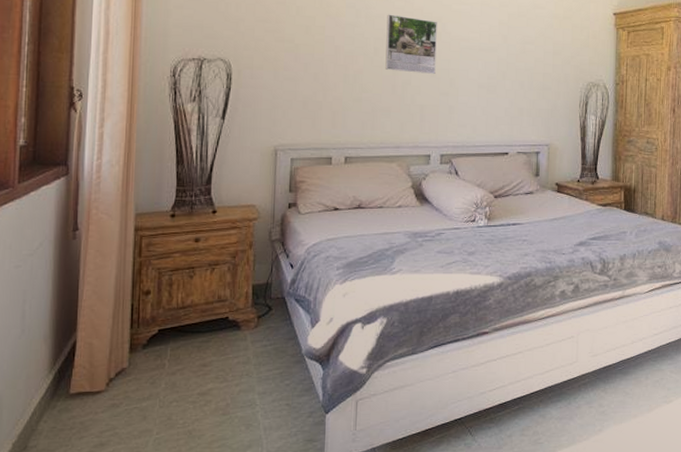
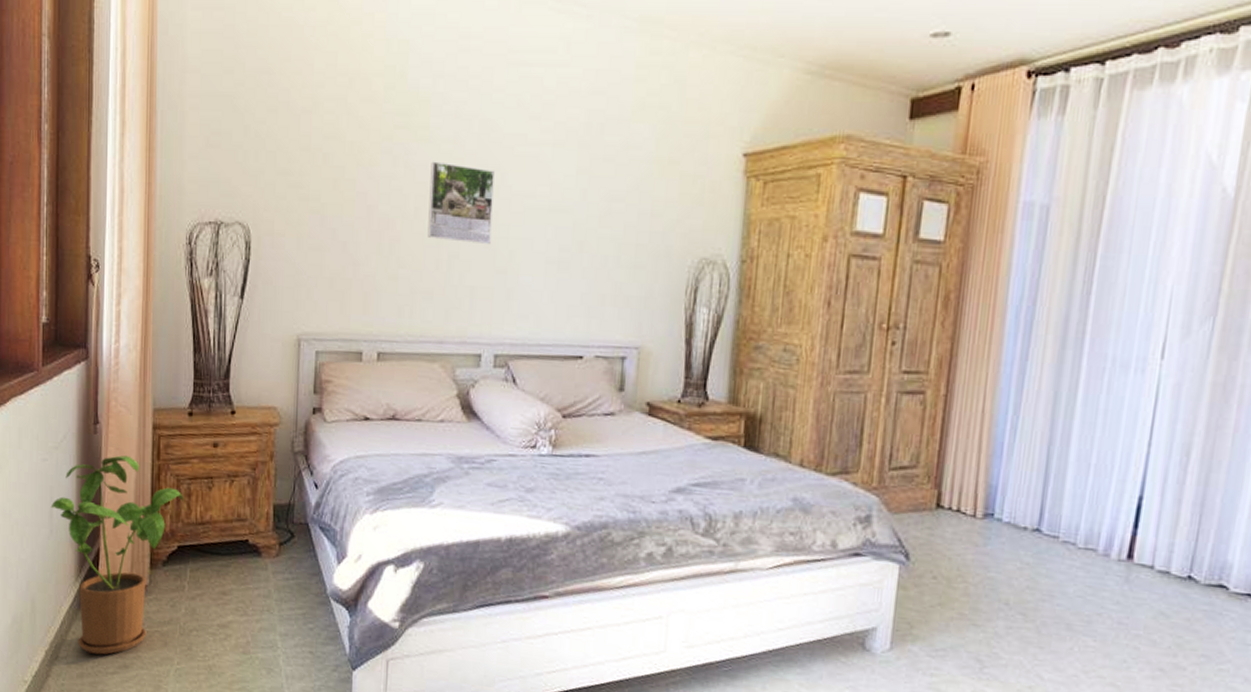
house plant: none [23,256,166,438] -> present [50,455,184,655]

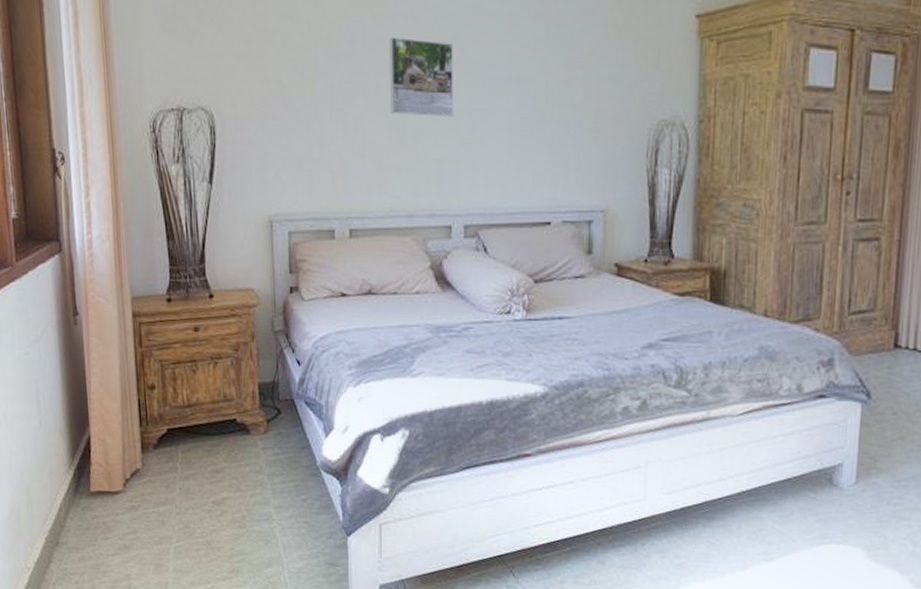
house plant: present [50,455,184,655] -> none [37,345,170,538]

